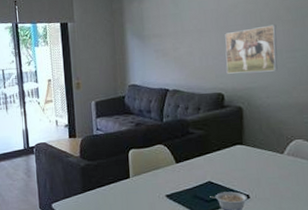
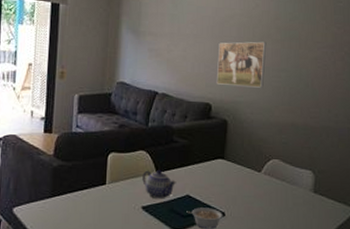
teapot: none [163,160,197,187] -> present [142,169,177,198]

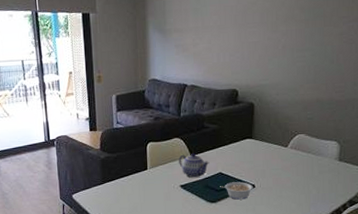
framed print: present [216,41,267,88] -> none [241,23,290,71]

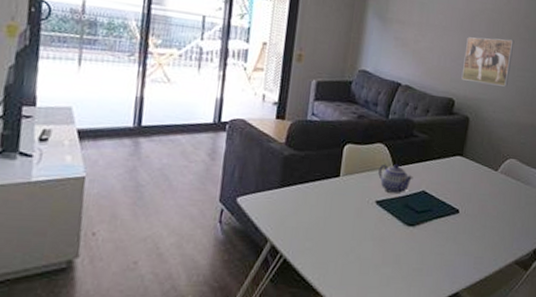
legume: present [220,182,253,200] -> none [421,204,457,226]
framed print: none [241,23,290,71] -> present [461,37,515,87]

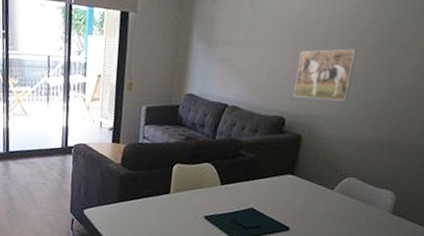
teapot: present [378,163,414,193] -> none [206,182,241,210]

